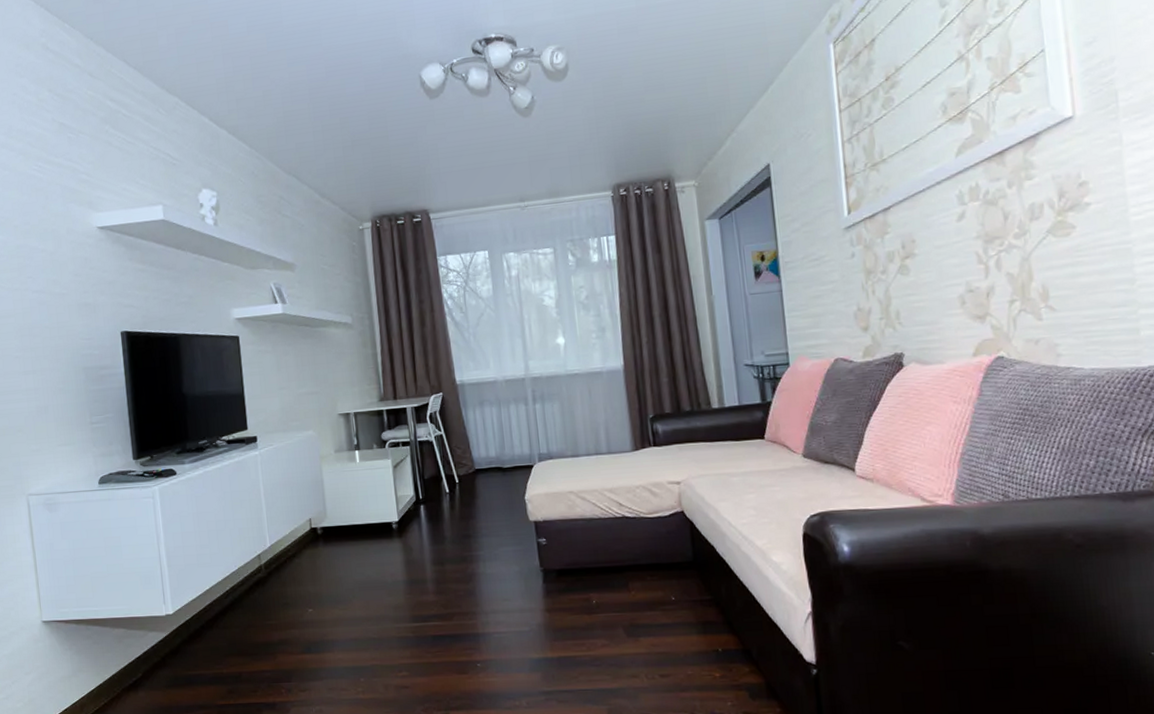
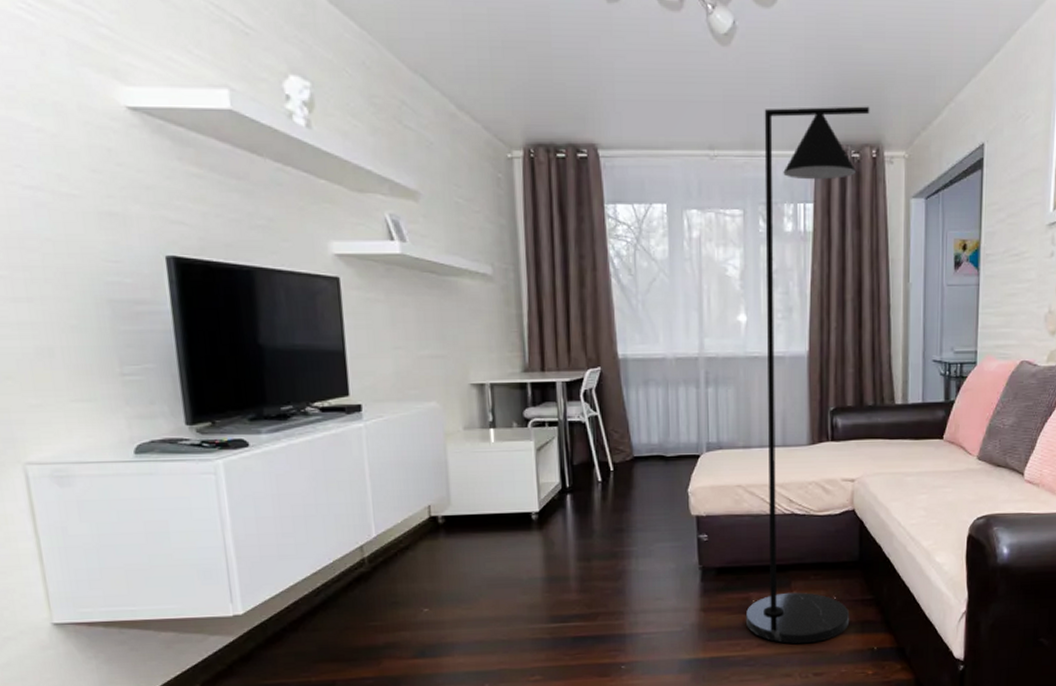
floor lamp: none [564,147,691,645] -> present [745,106,870,644]

